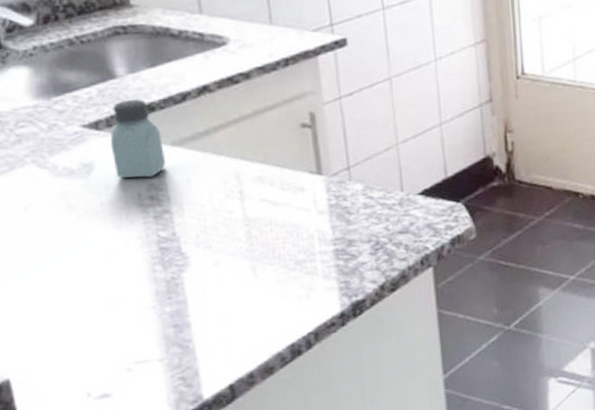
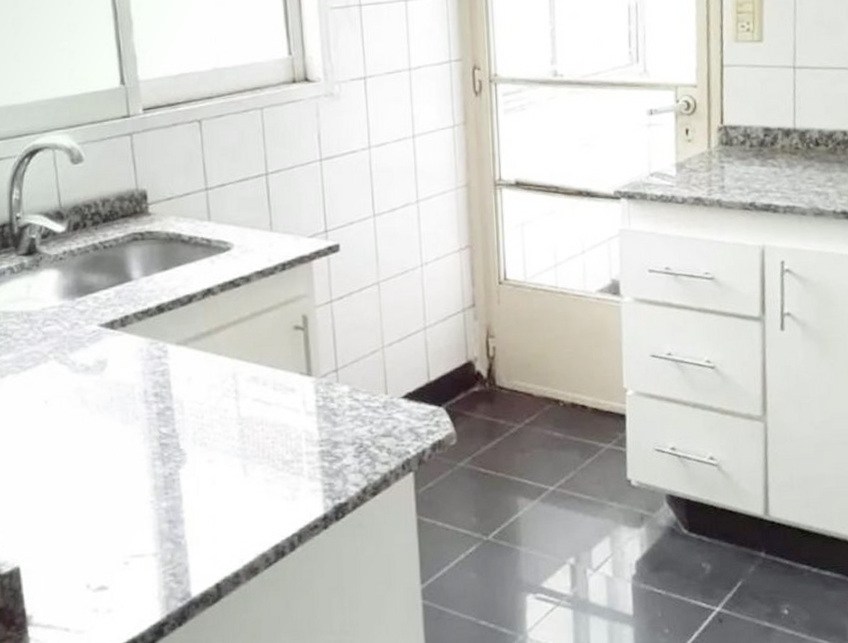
saltshaker: present [110,99,165,179] -> none [123,301,170,376]

